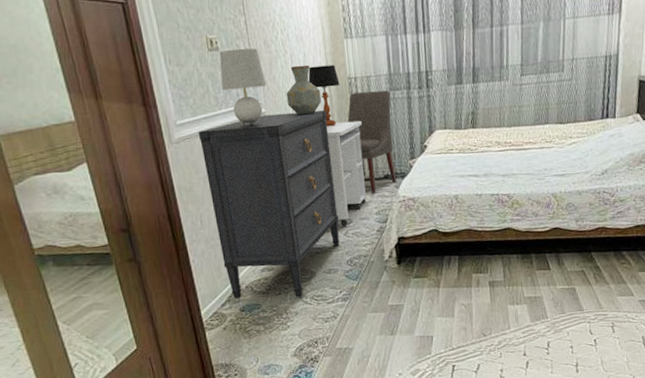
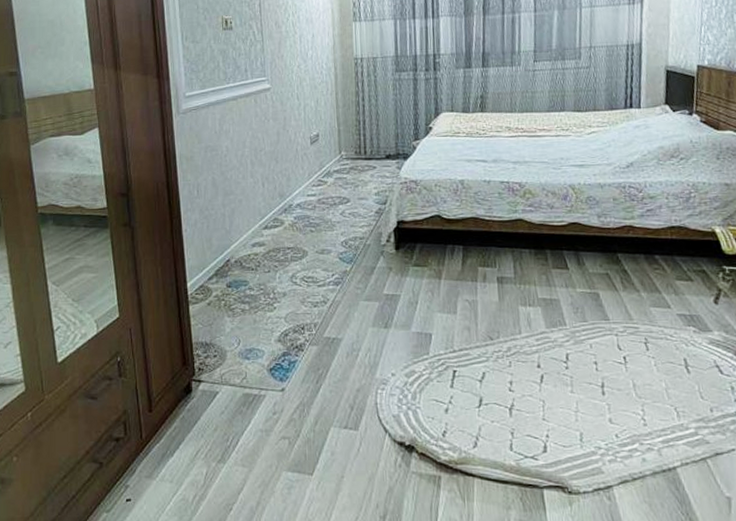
dresser: present [198,110,340,299] -> none [204,88,337,277]
table lamp: present [219,48,267,127] -> none [232,28,275,101]
vase: present [286,64,322,115] -> none [292,45,327,92]
table lamp: present [308,64,340,127] -> none [315,45,346,105]
desk: present [327,120,366,226] -> none [330,99,366,205]
chair: present [347,90,397,194] -> none [351,71,399,174]

